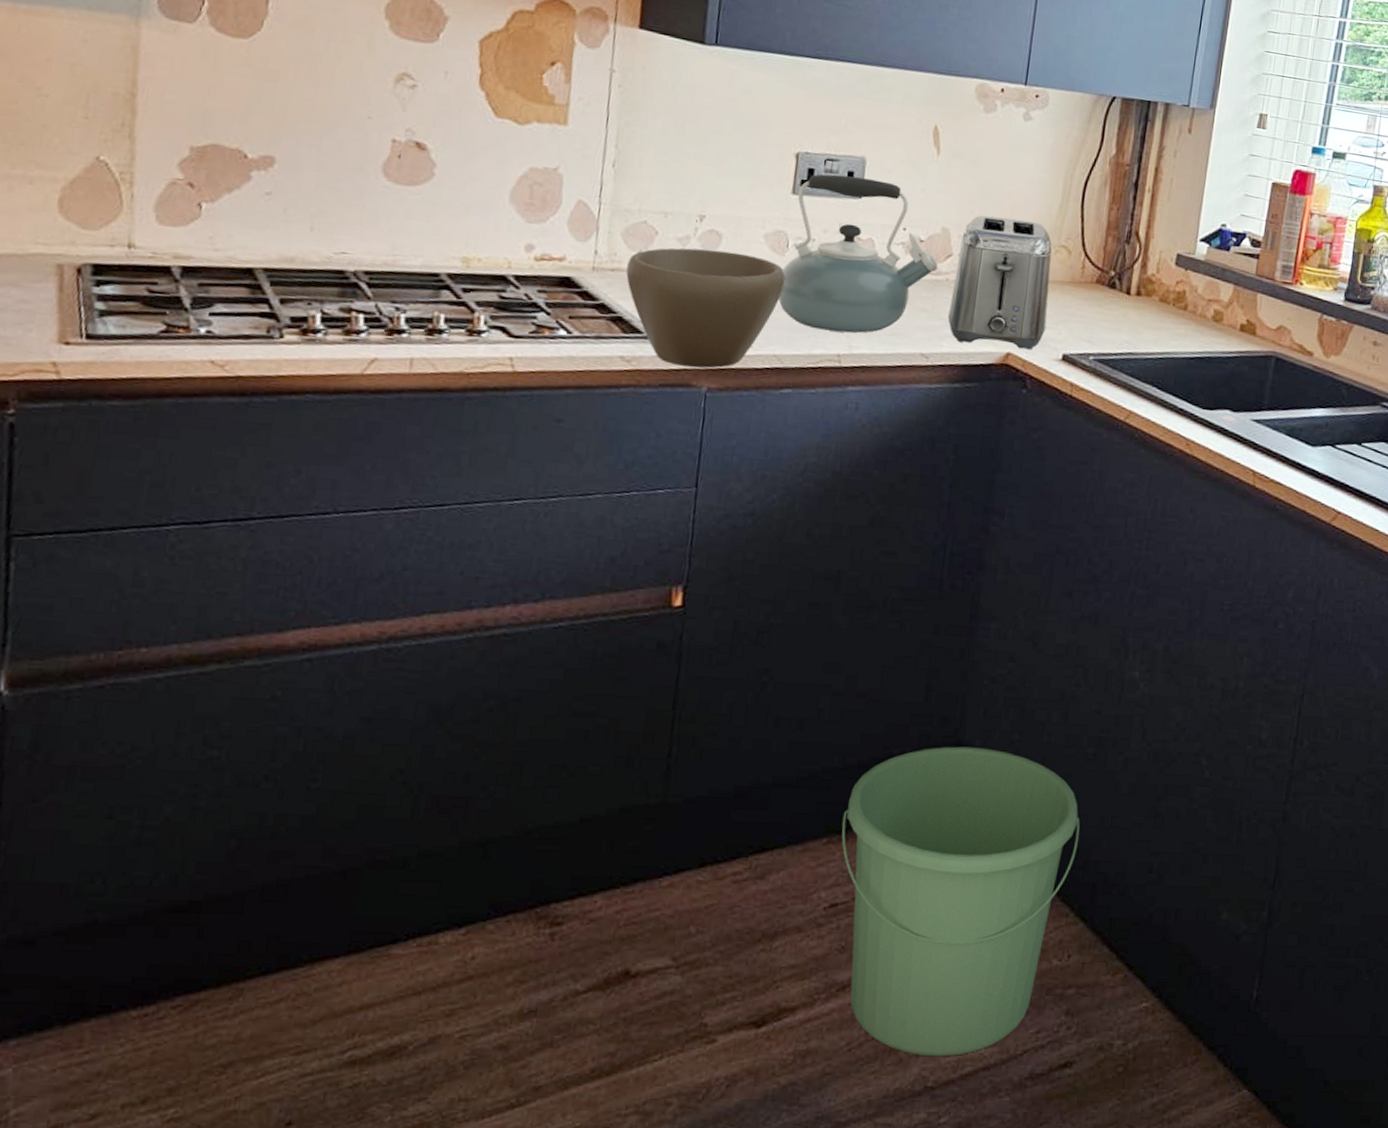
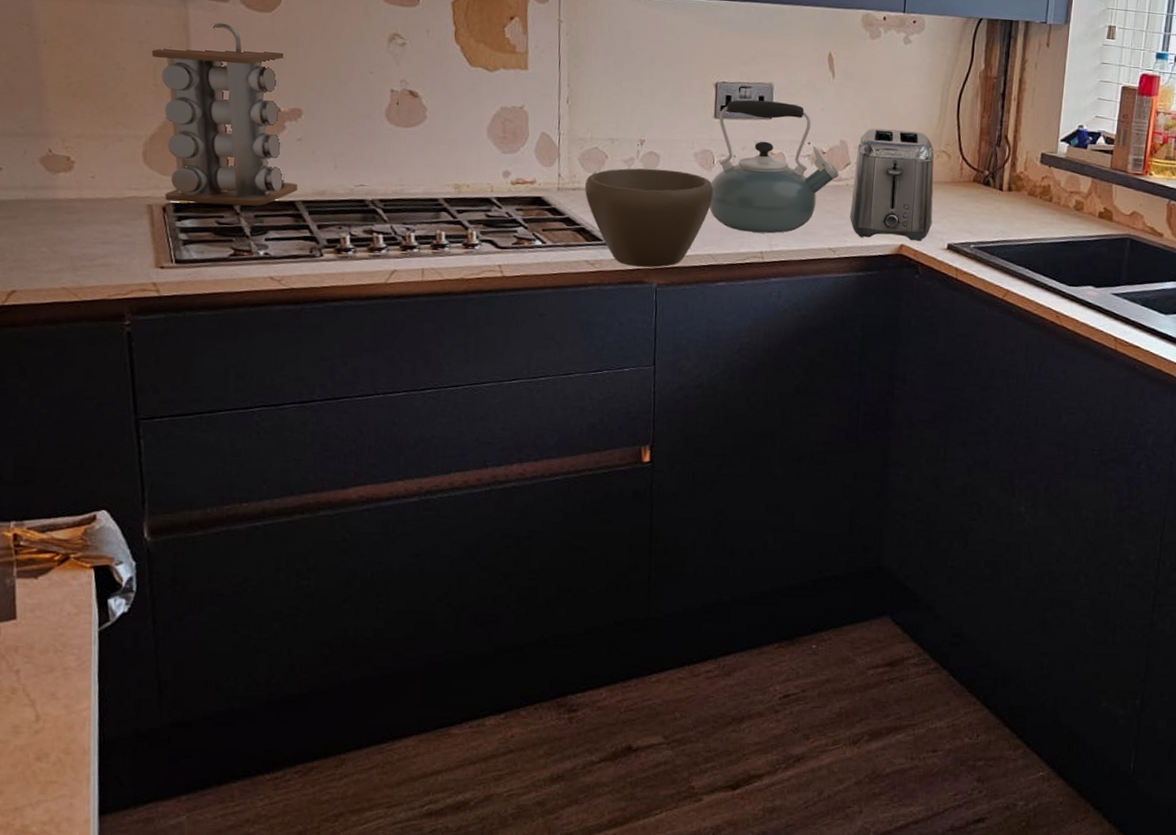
spice rack: none [81,46,261,273] -> present [151,22,298,207]
bucket: present [841,746,1080,1057] -> none [789,570,982,813]

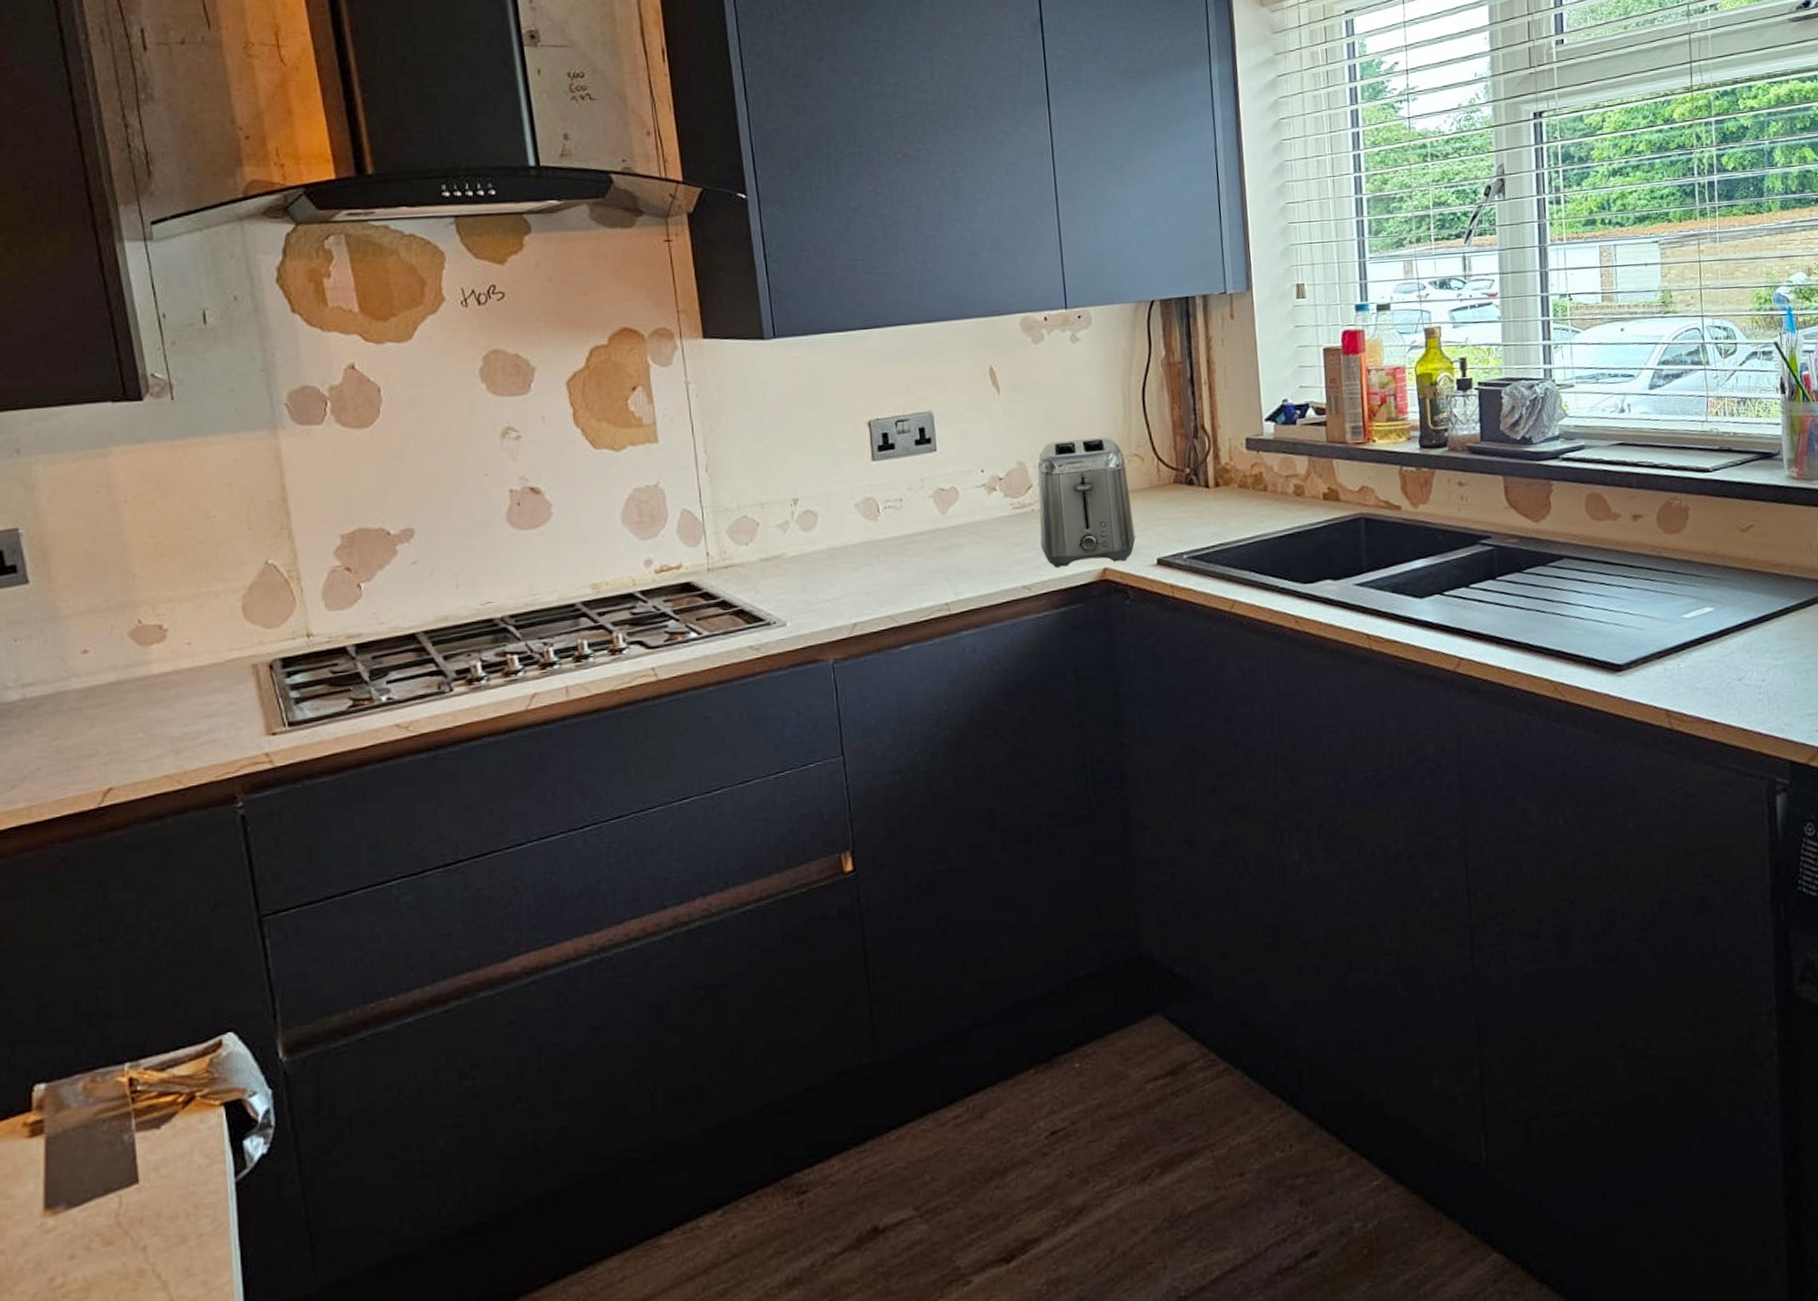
spice rack: present [151,22,298,207] -> none [242,447,418,657]
bowl: present [585,168,714,268] -> none [738,526,884,645]
kettle: present [709,99,839,234] -> none [877,430,1022,583]

